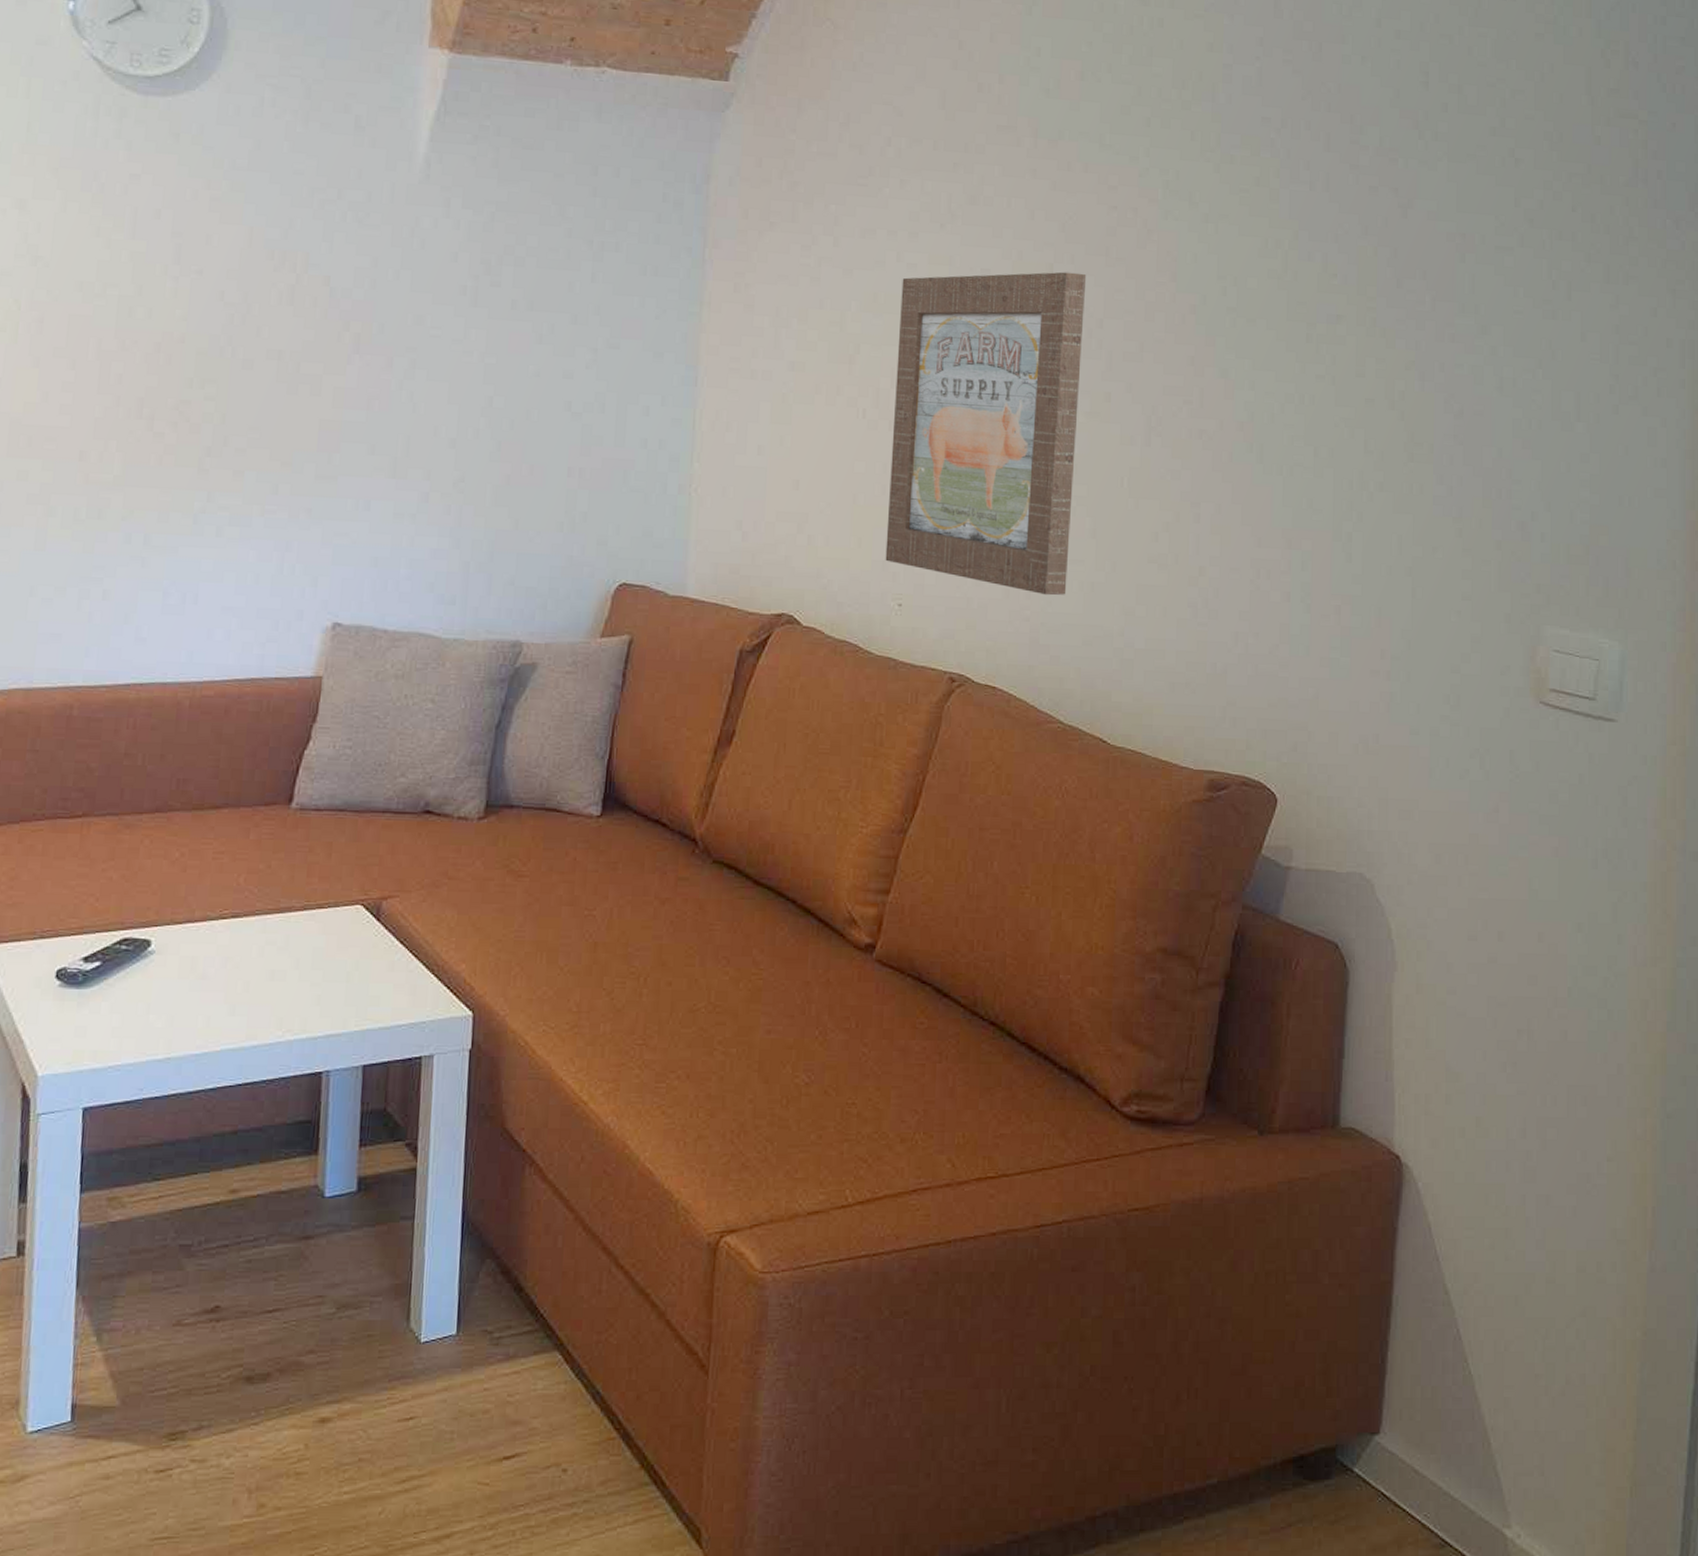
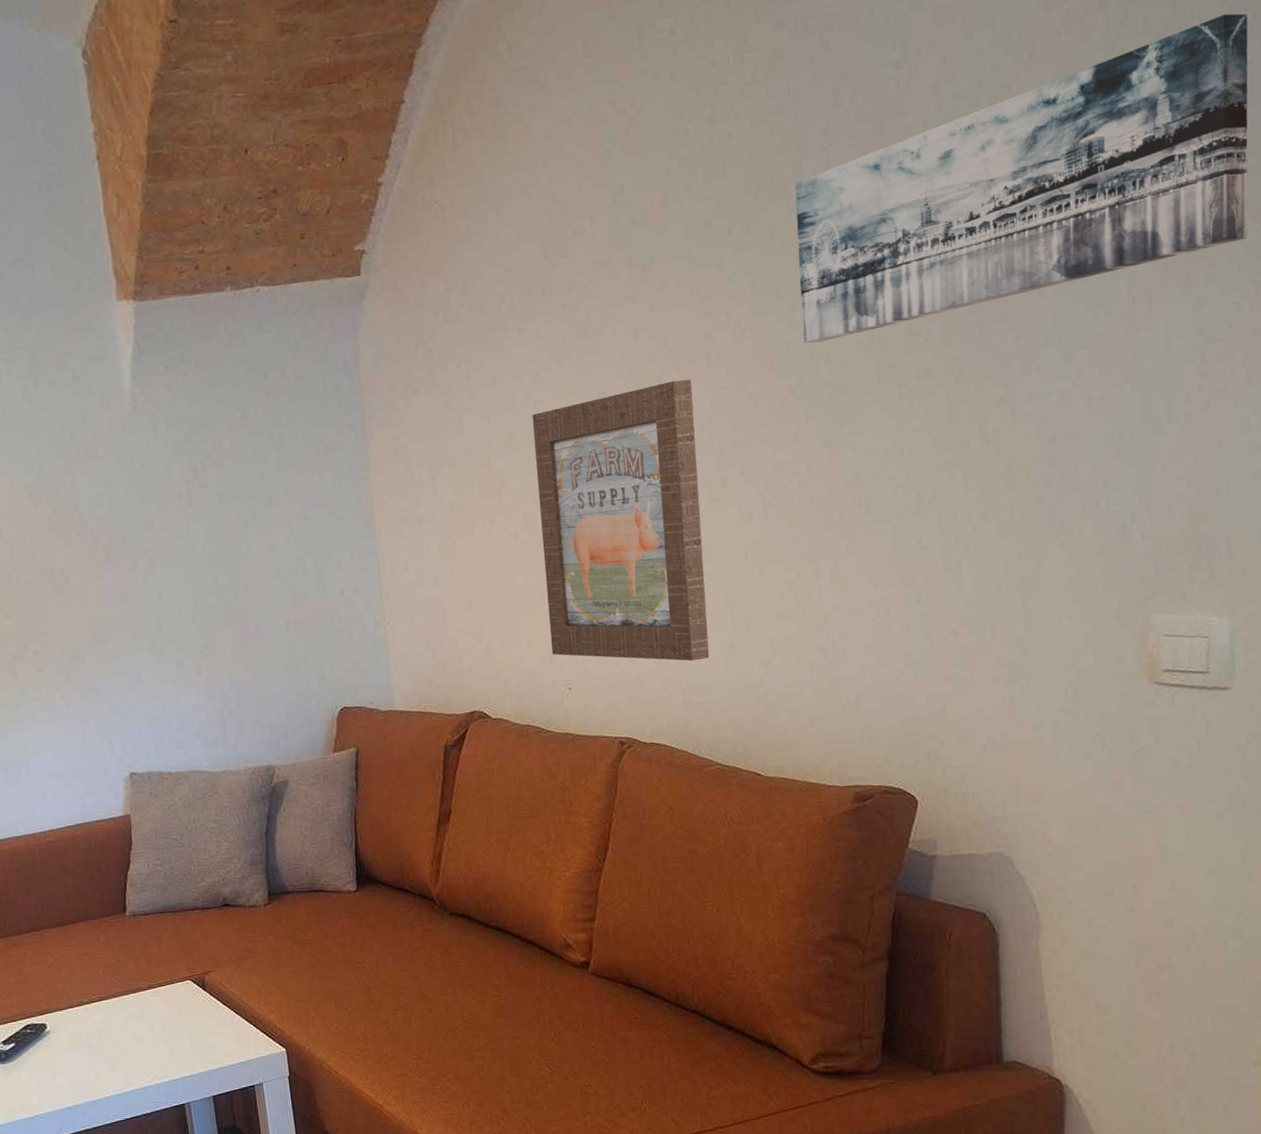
wall art: none [1212,15,1685,263] -> present [795,13,1248,344]

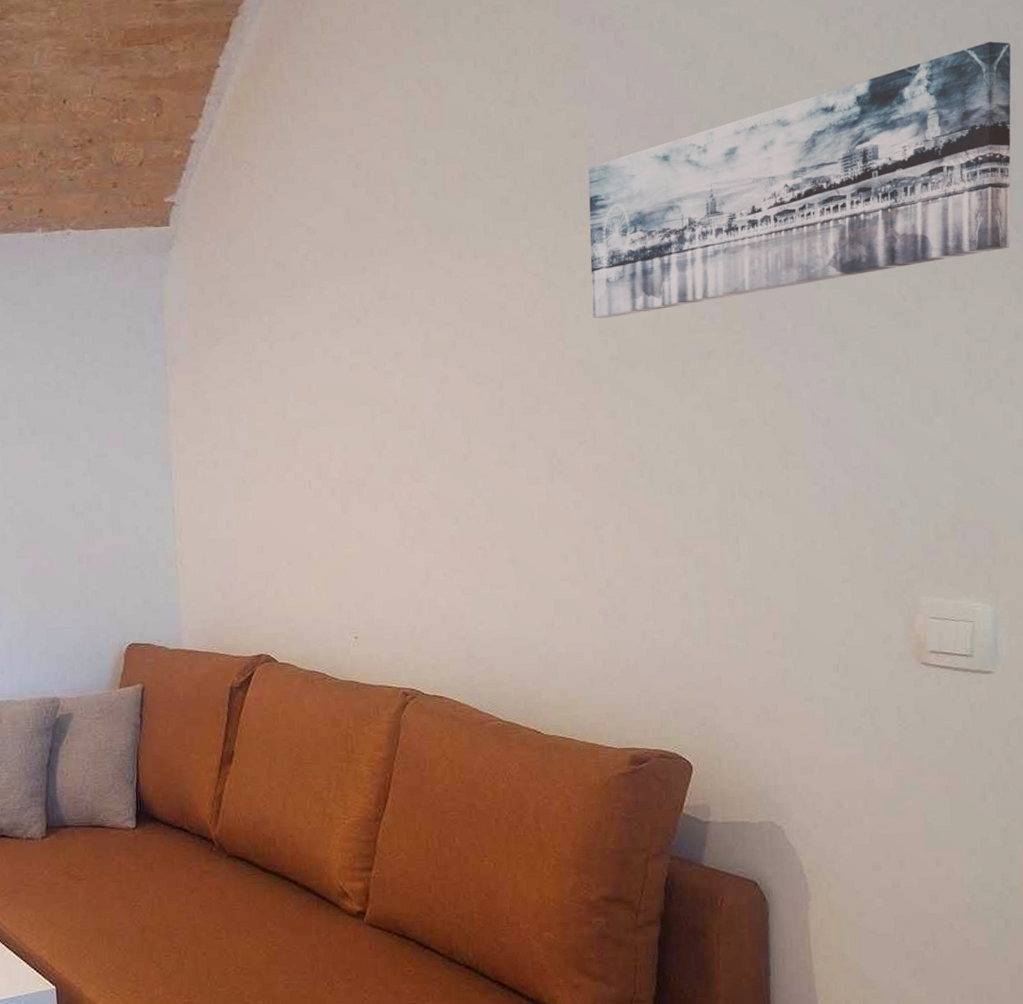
wall art: present [532,379,710,661] -> none [329,344,494,617]

